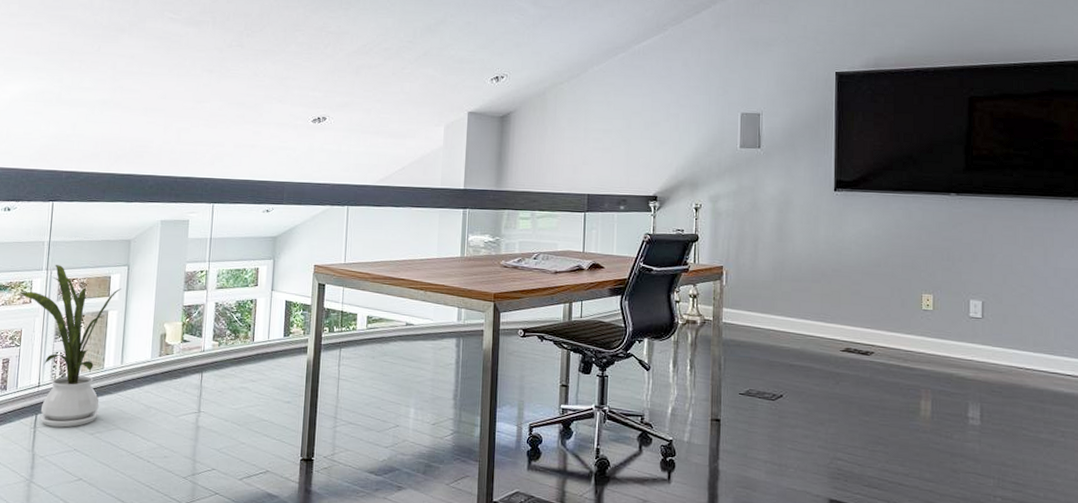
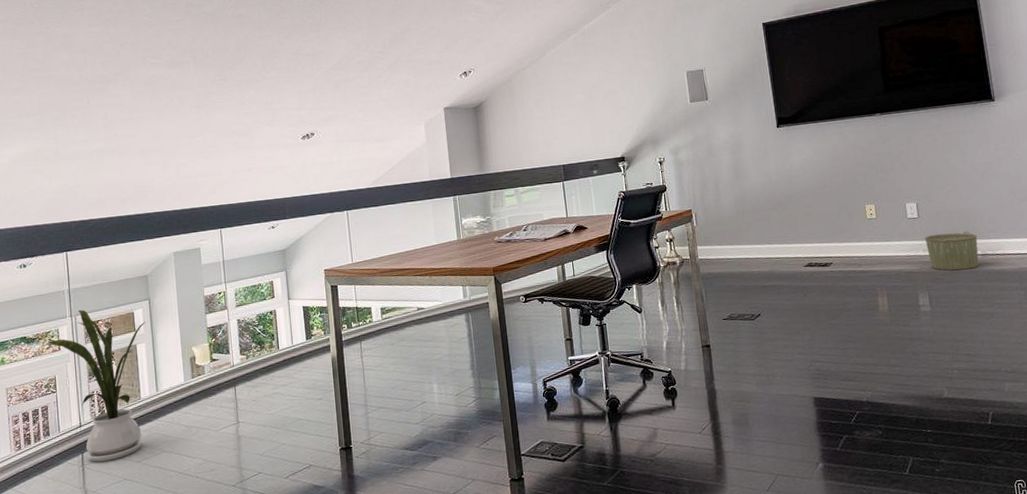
basket: none [986,340,1049,387] -> present [924,231,979,271]

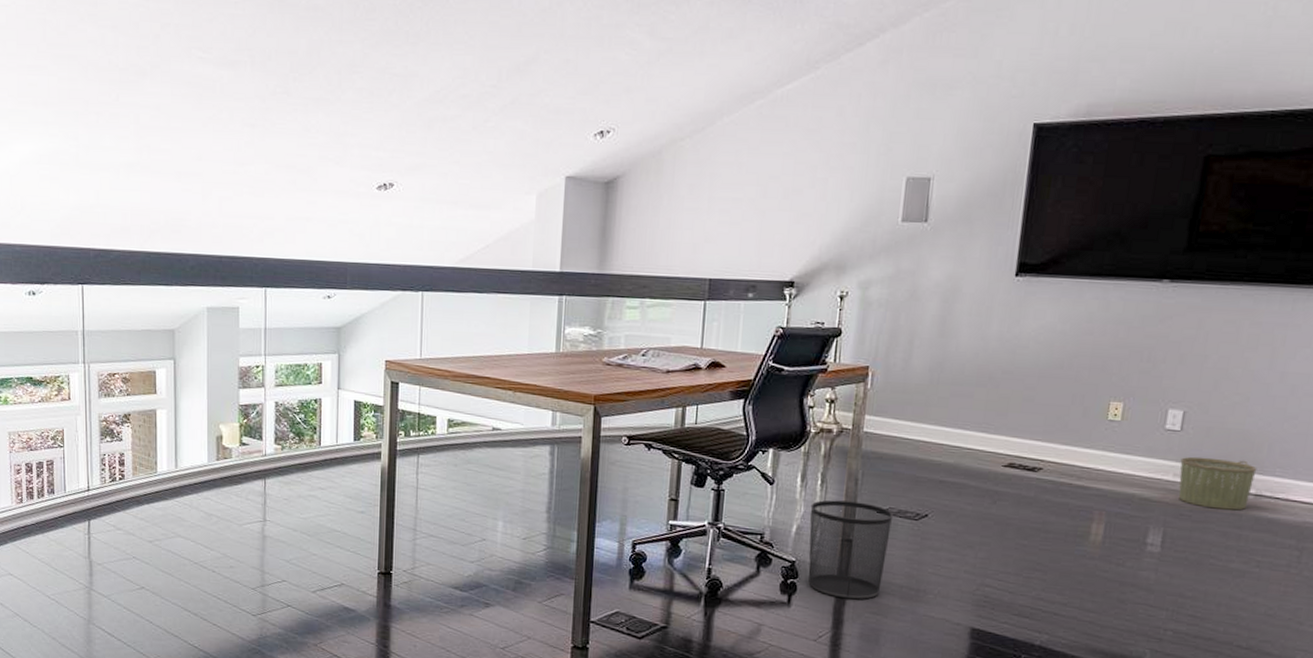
house plant: present [48,310,146,462] -> none [57,357,169,535]
waste bin: none [673,313,740,394] -> present [808,500,894,600]

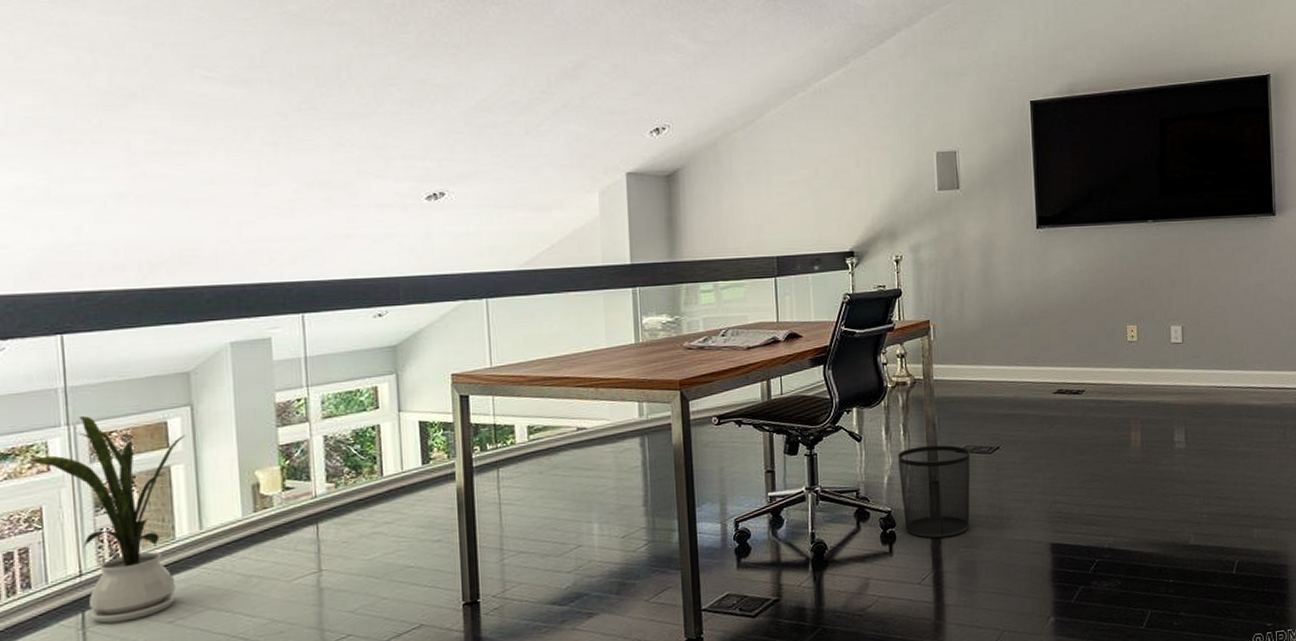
house plant: none [57,357,169,535] -> present [30,416,185,624]
basket: present [1178,456,1257,511] -> none [1187,360,1242,404]

